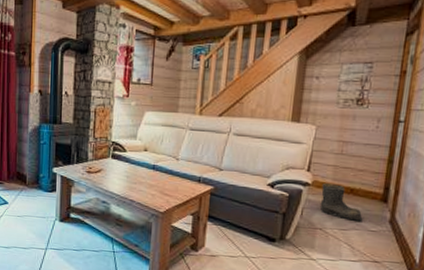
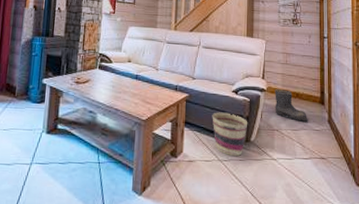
basket: none [240,206,285,254] -> present [212,112,248,157]

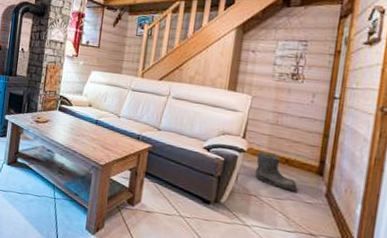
basket: present [212,112,248,157] -> none [176,167,220,216]

